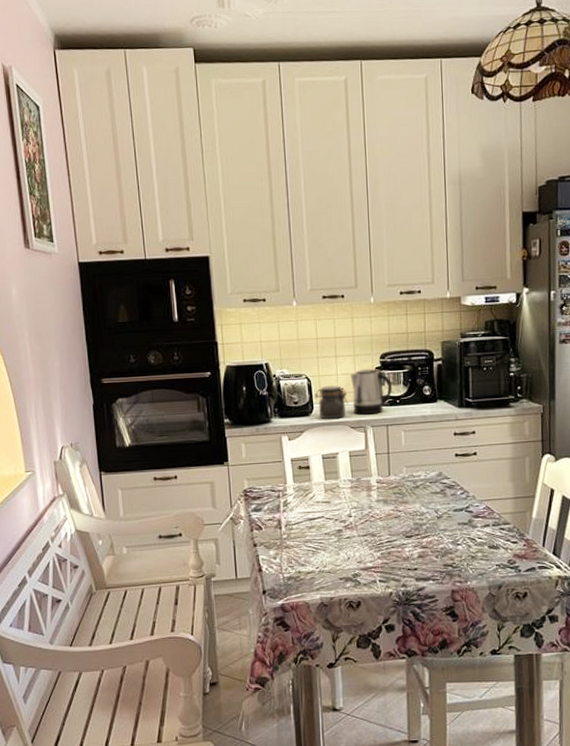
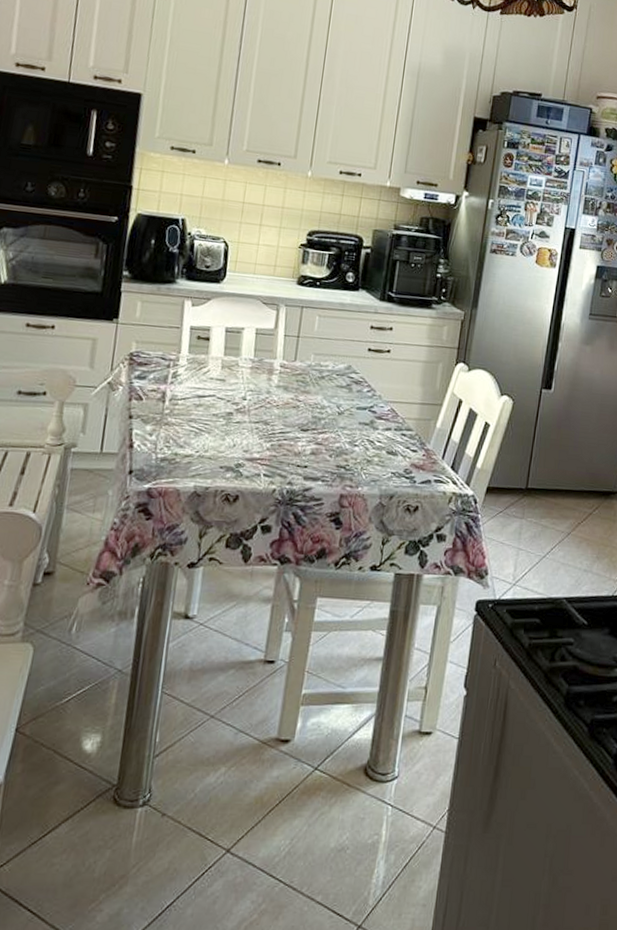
jar: present [314,385,349,419] -> none [229,254,266,291]
kettle: present [350,368,393,415] -> none [269,243,316,293]

